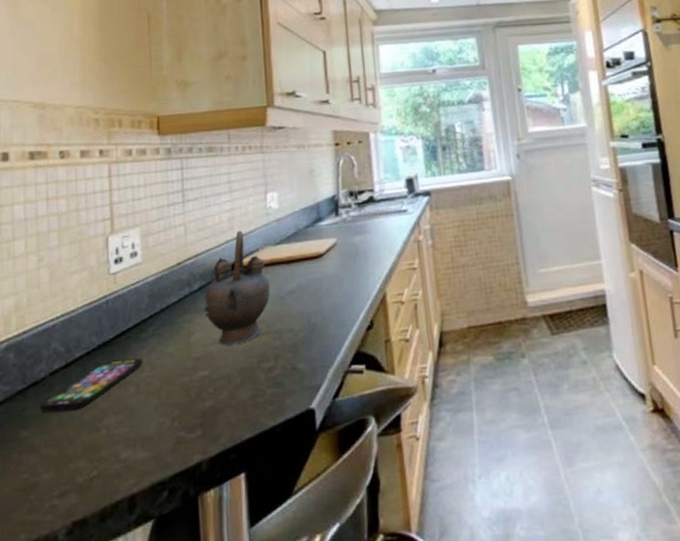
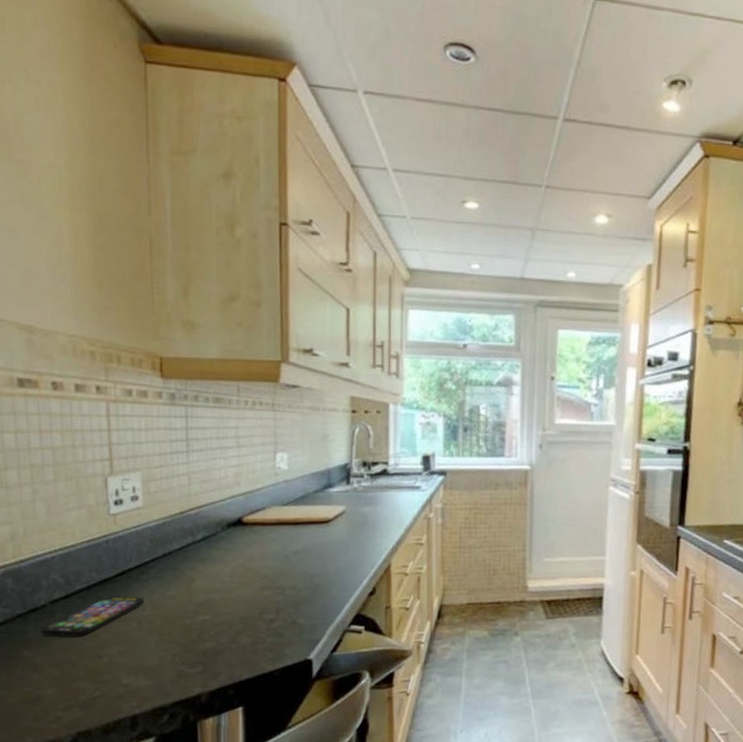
teapot: present [204,230,270,345] -> none [207,487,275,595]

